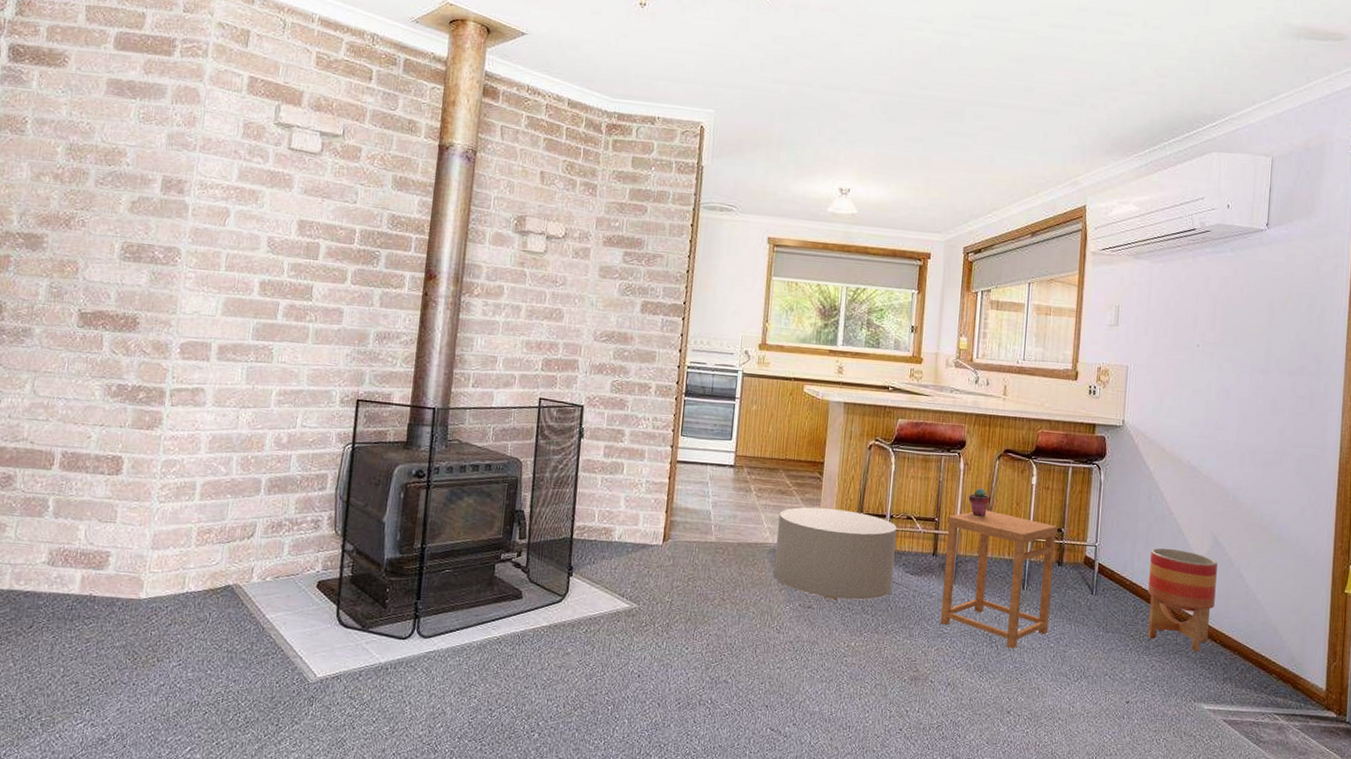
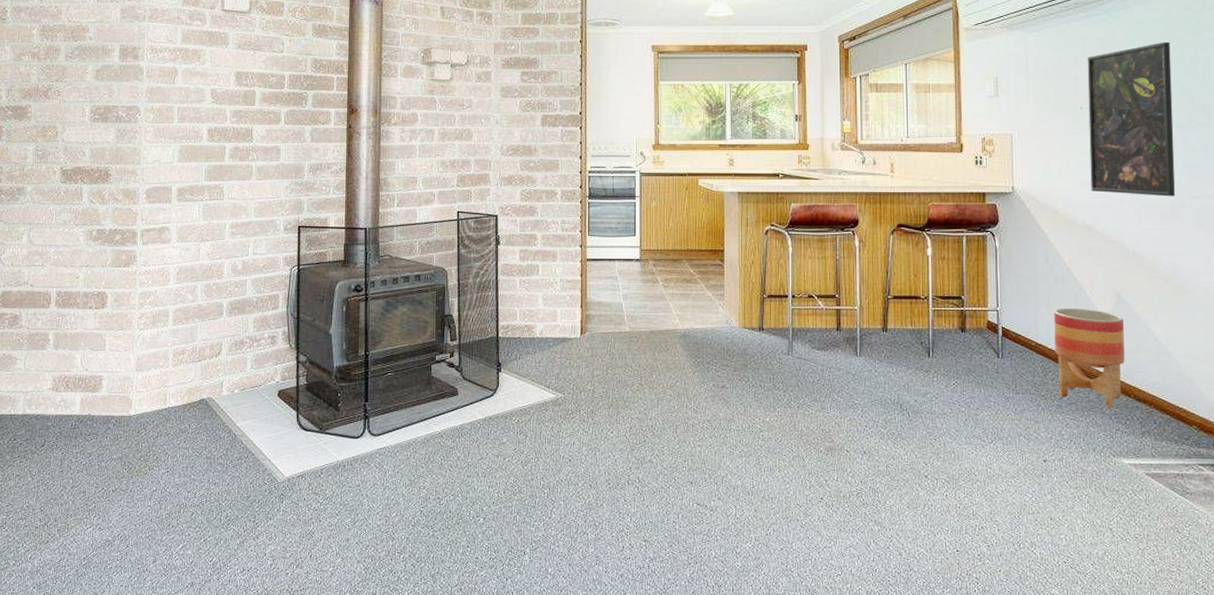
ottoman: present [773,507,897,600] -> none [686,293,800,378]
side table: present [940,510,1058,649] -> none [847,283,958,415]
potted succulent: present [968,488,990,516] -> none [866,263,888,289]
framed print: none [1199,285,1290,443] -> present [1087,41,1176,197]

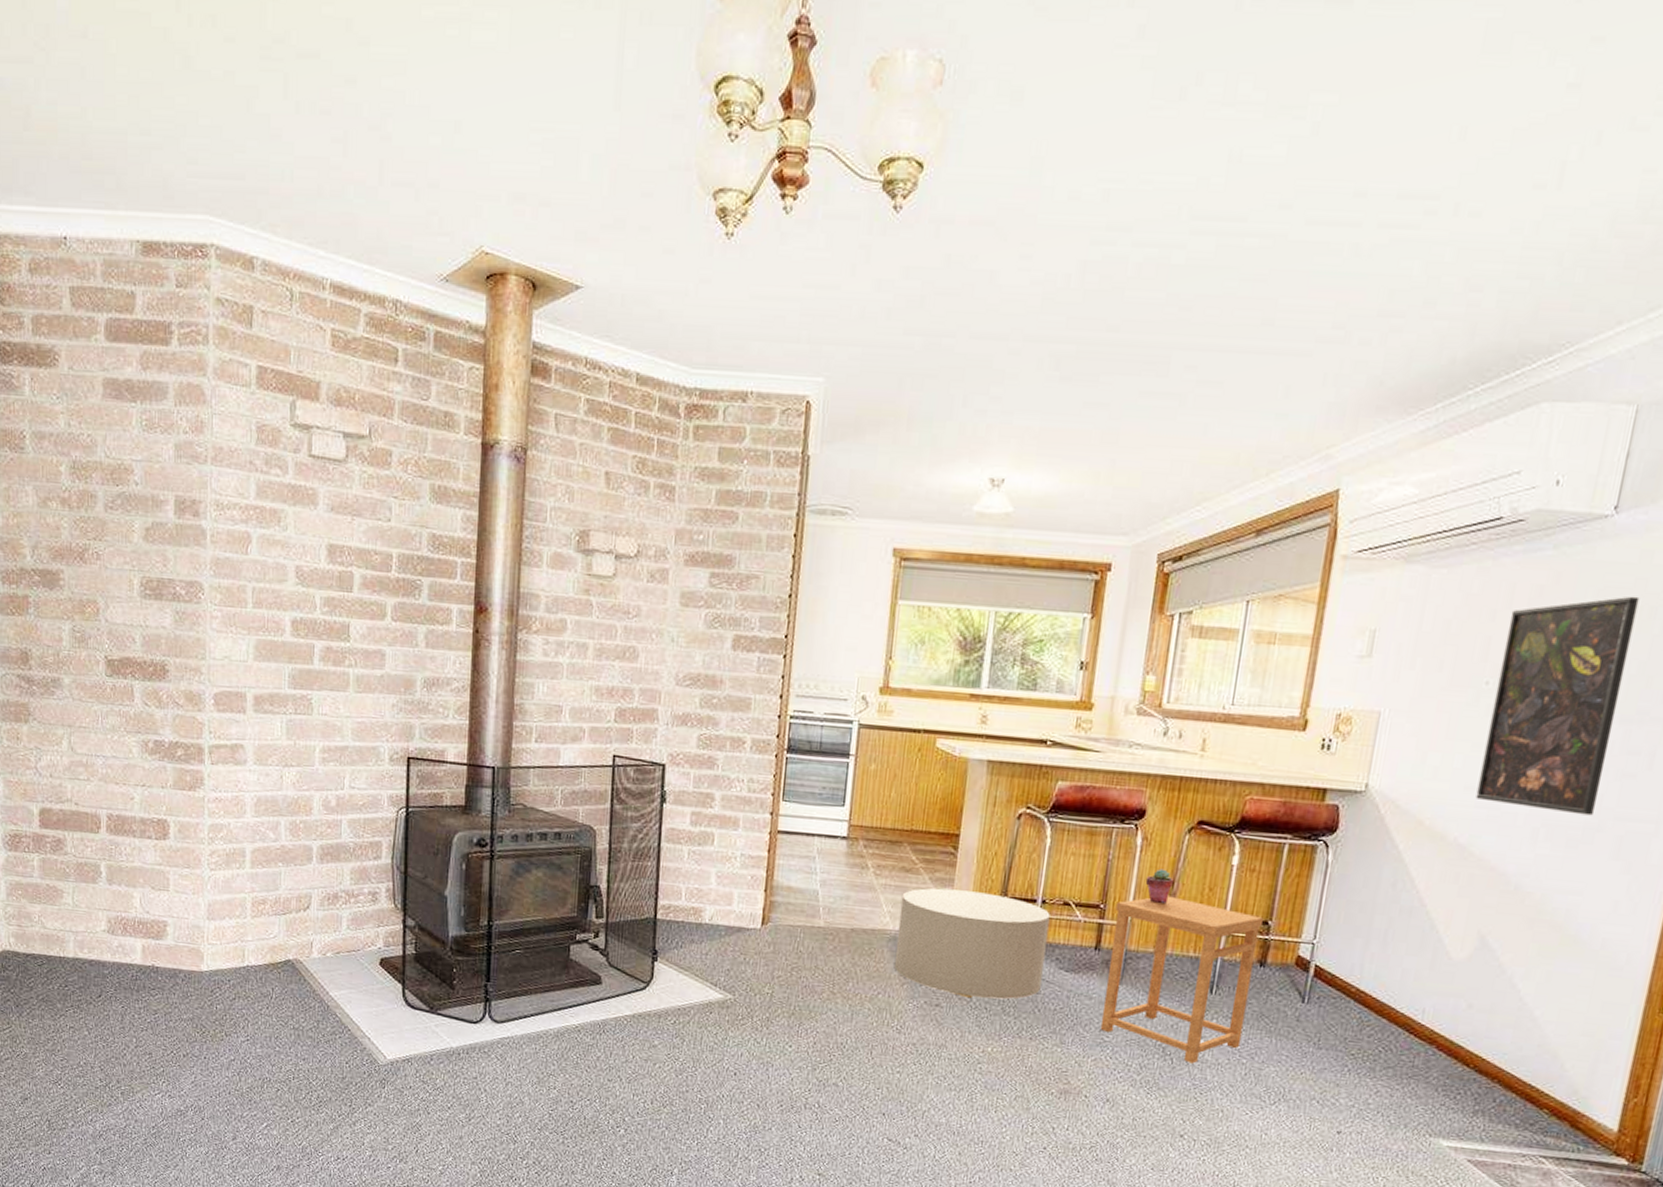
ottoman: none [686,293,800,378] -> present [894,888,1050,1000]
side table: none [847,283,958,415] -> present [1100,896,1263,1064]
potted succulent: none [866,263,888,289] -> present [1145,868,1175,903]
planter: present [1054,307,1125,407] -> none [1374,948,1482,1077]

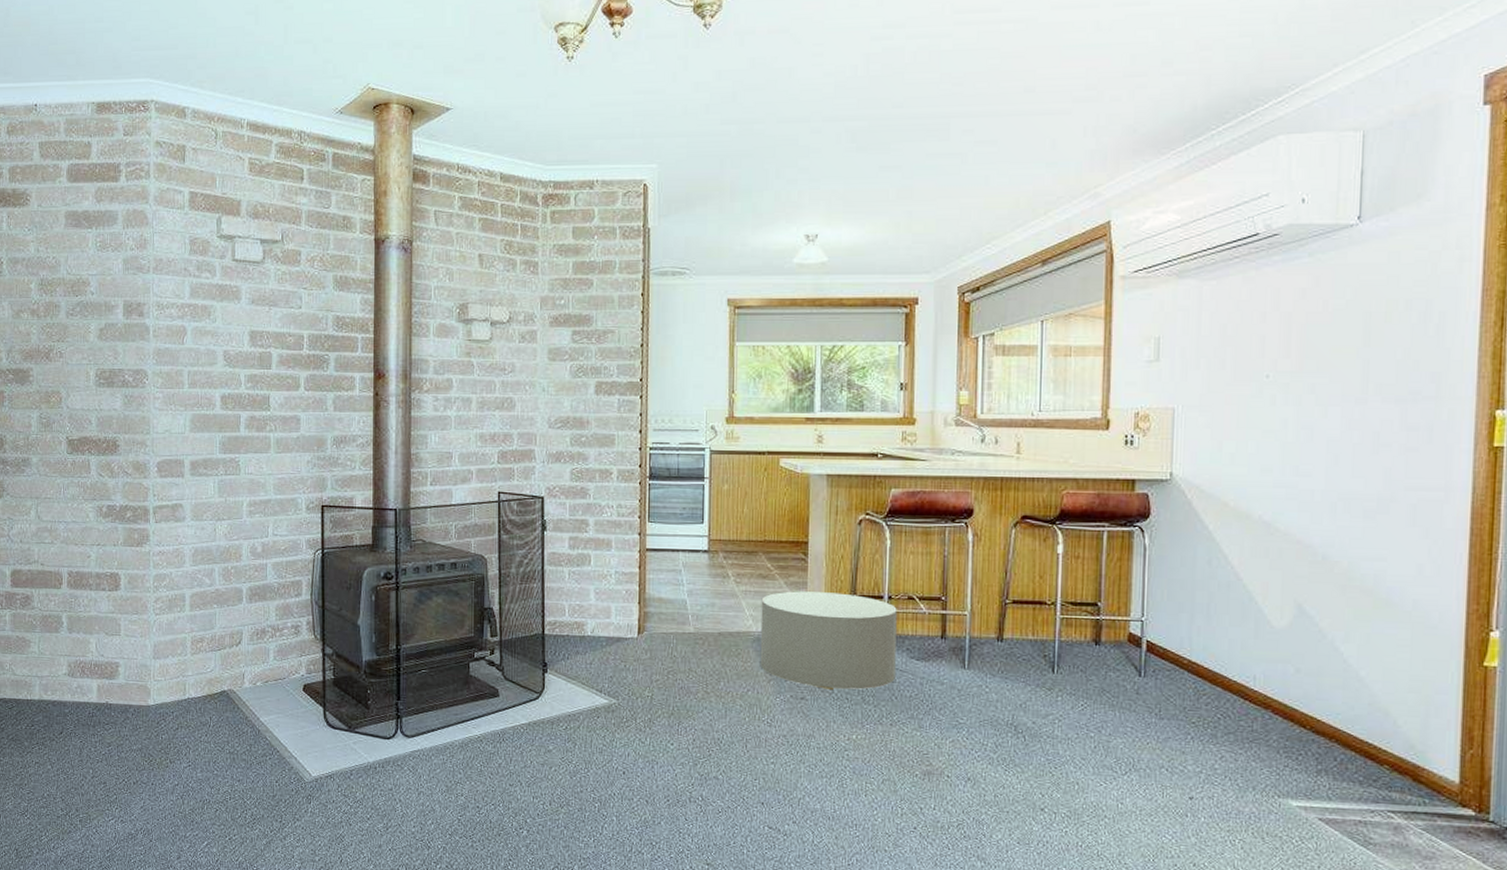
side table: present [1100,896,1263,1064] -> none [954,585,1092,740]
potted succulent: present [1145,868,1175,903] -> none [980,561,1007,592]
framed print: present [1475,596,1640,816] -> none [1273,292,1394,488]

